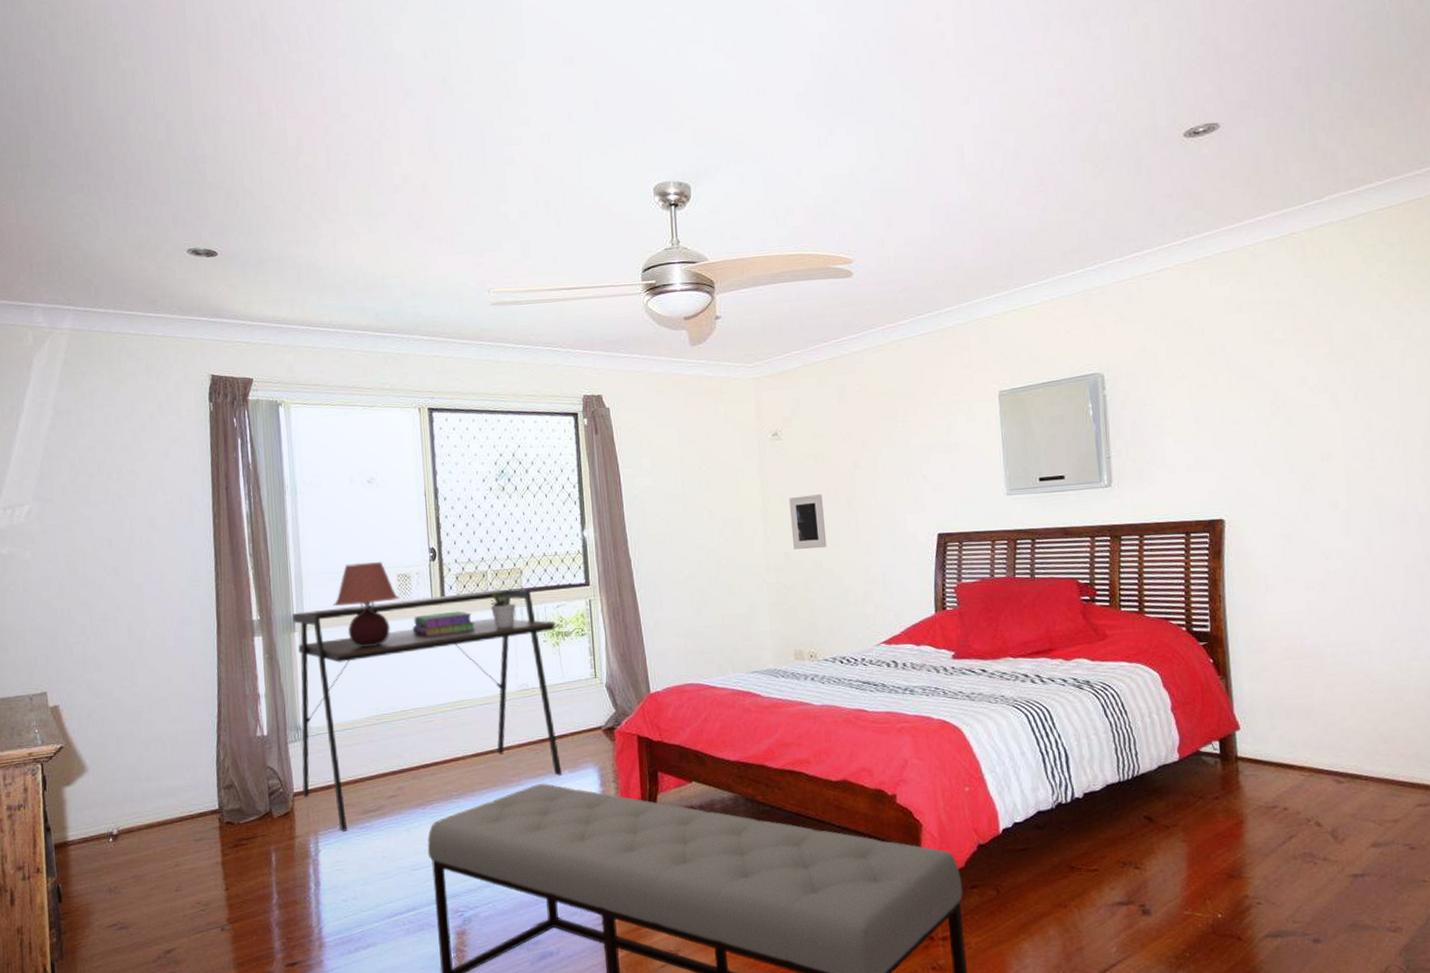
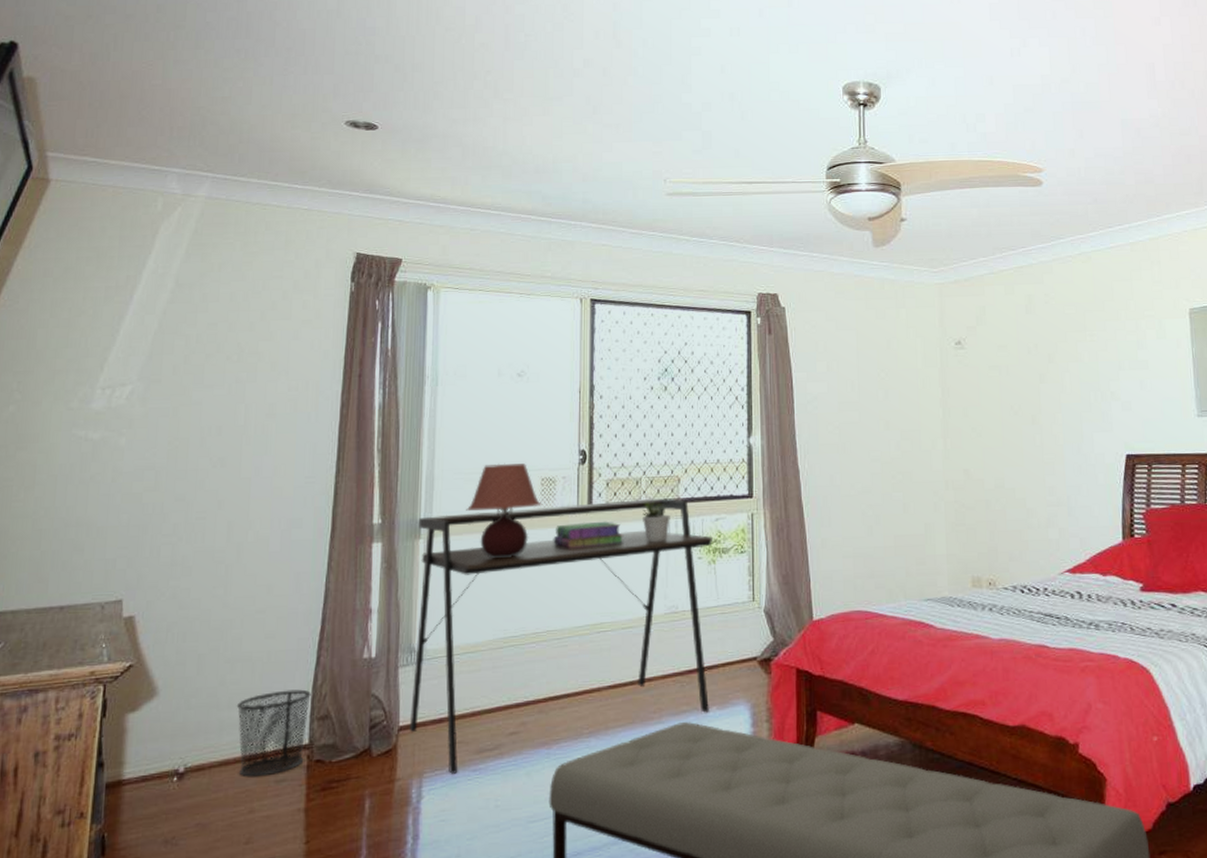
waste bin: none [154,763,216,837] -> present [236,689,311,777]
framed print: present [788,494,827,549] -> none [970,408,1010,467]

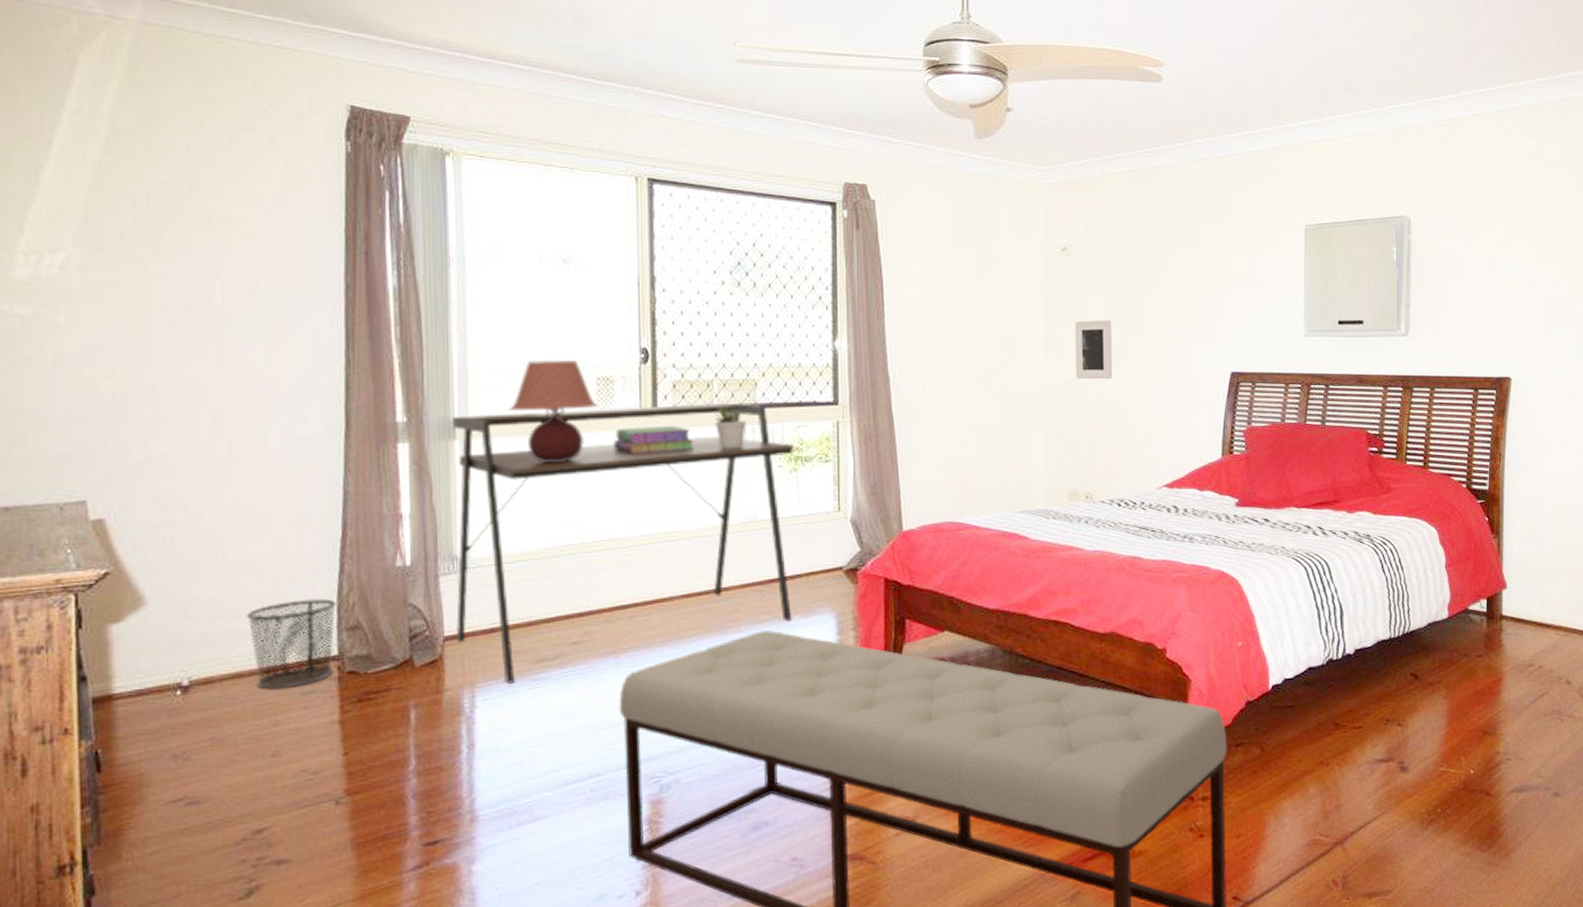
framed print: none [970,408,1010,467] -> present [1074,320,1113,380]

